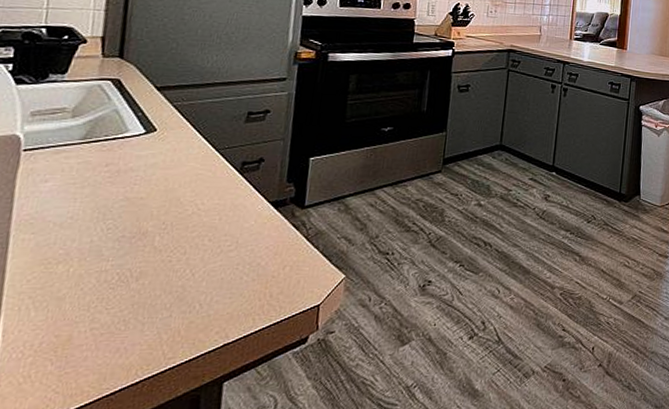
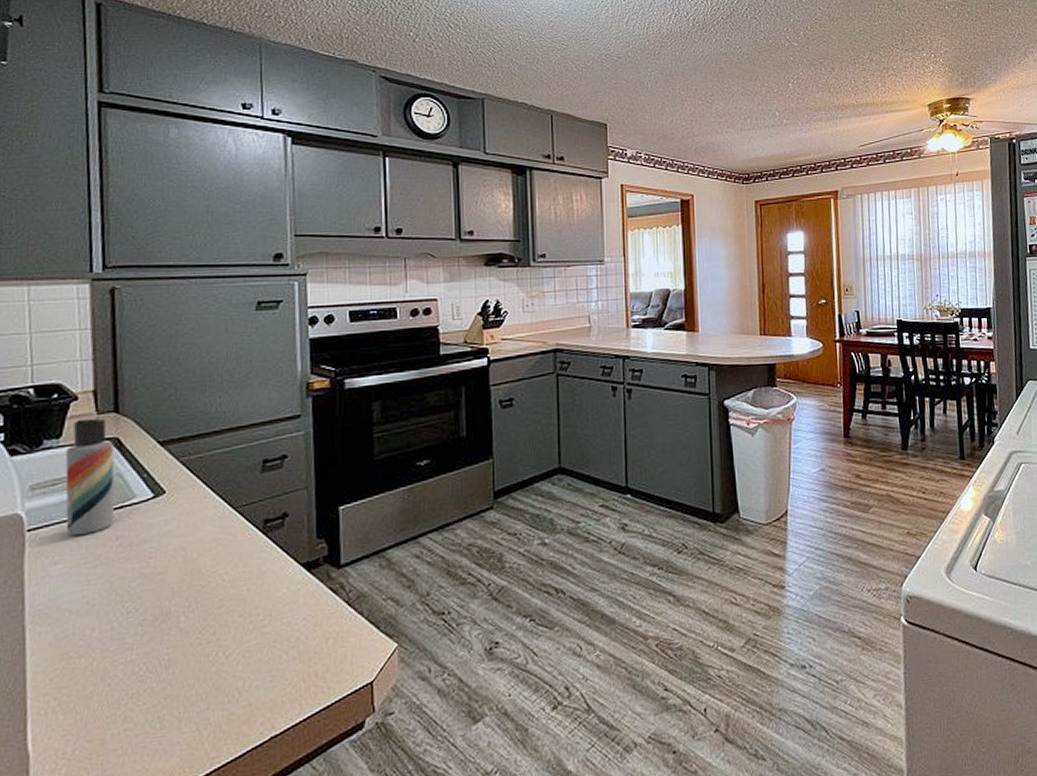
lotion bottle: none [60,60,115,158] -> present [65,418,115,535]

